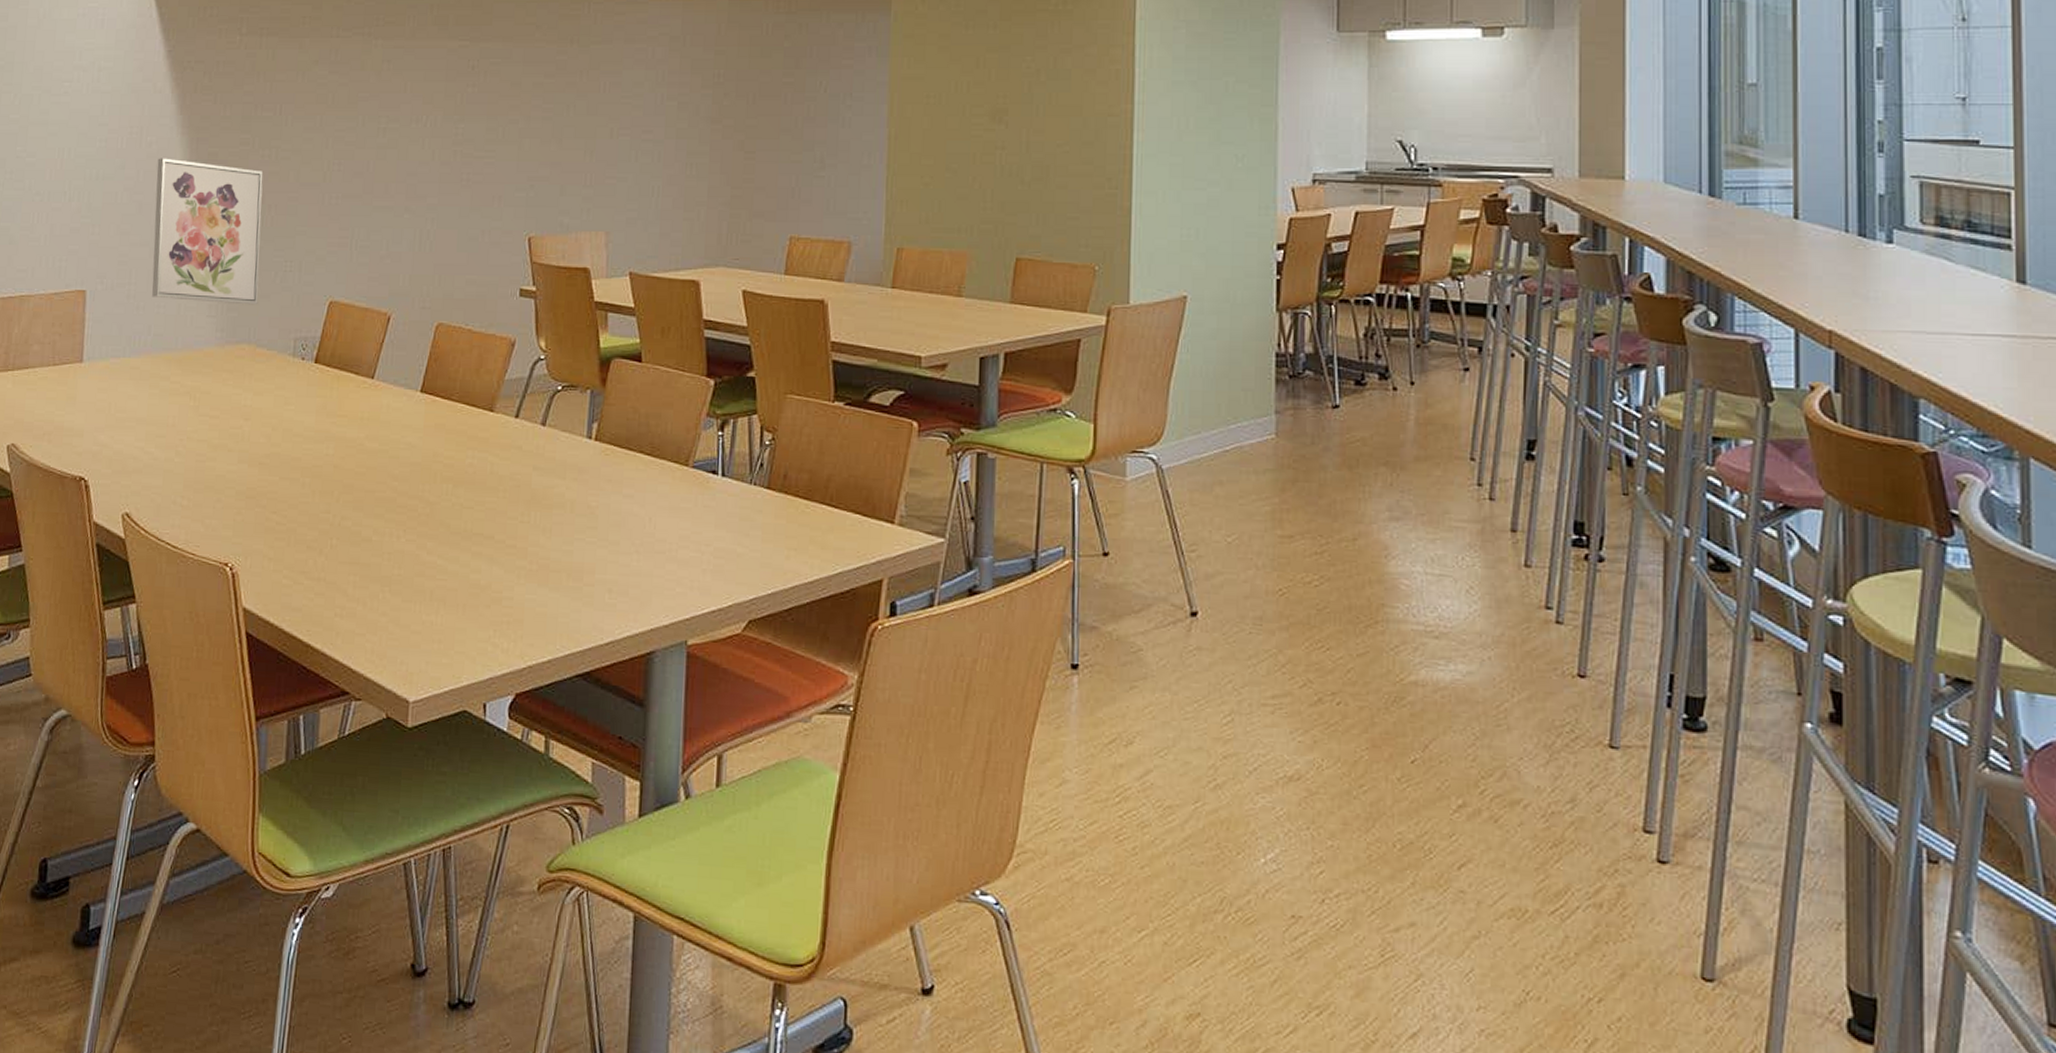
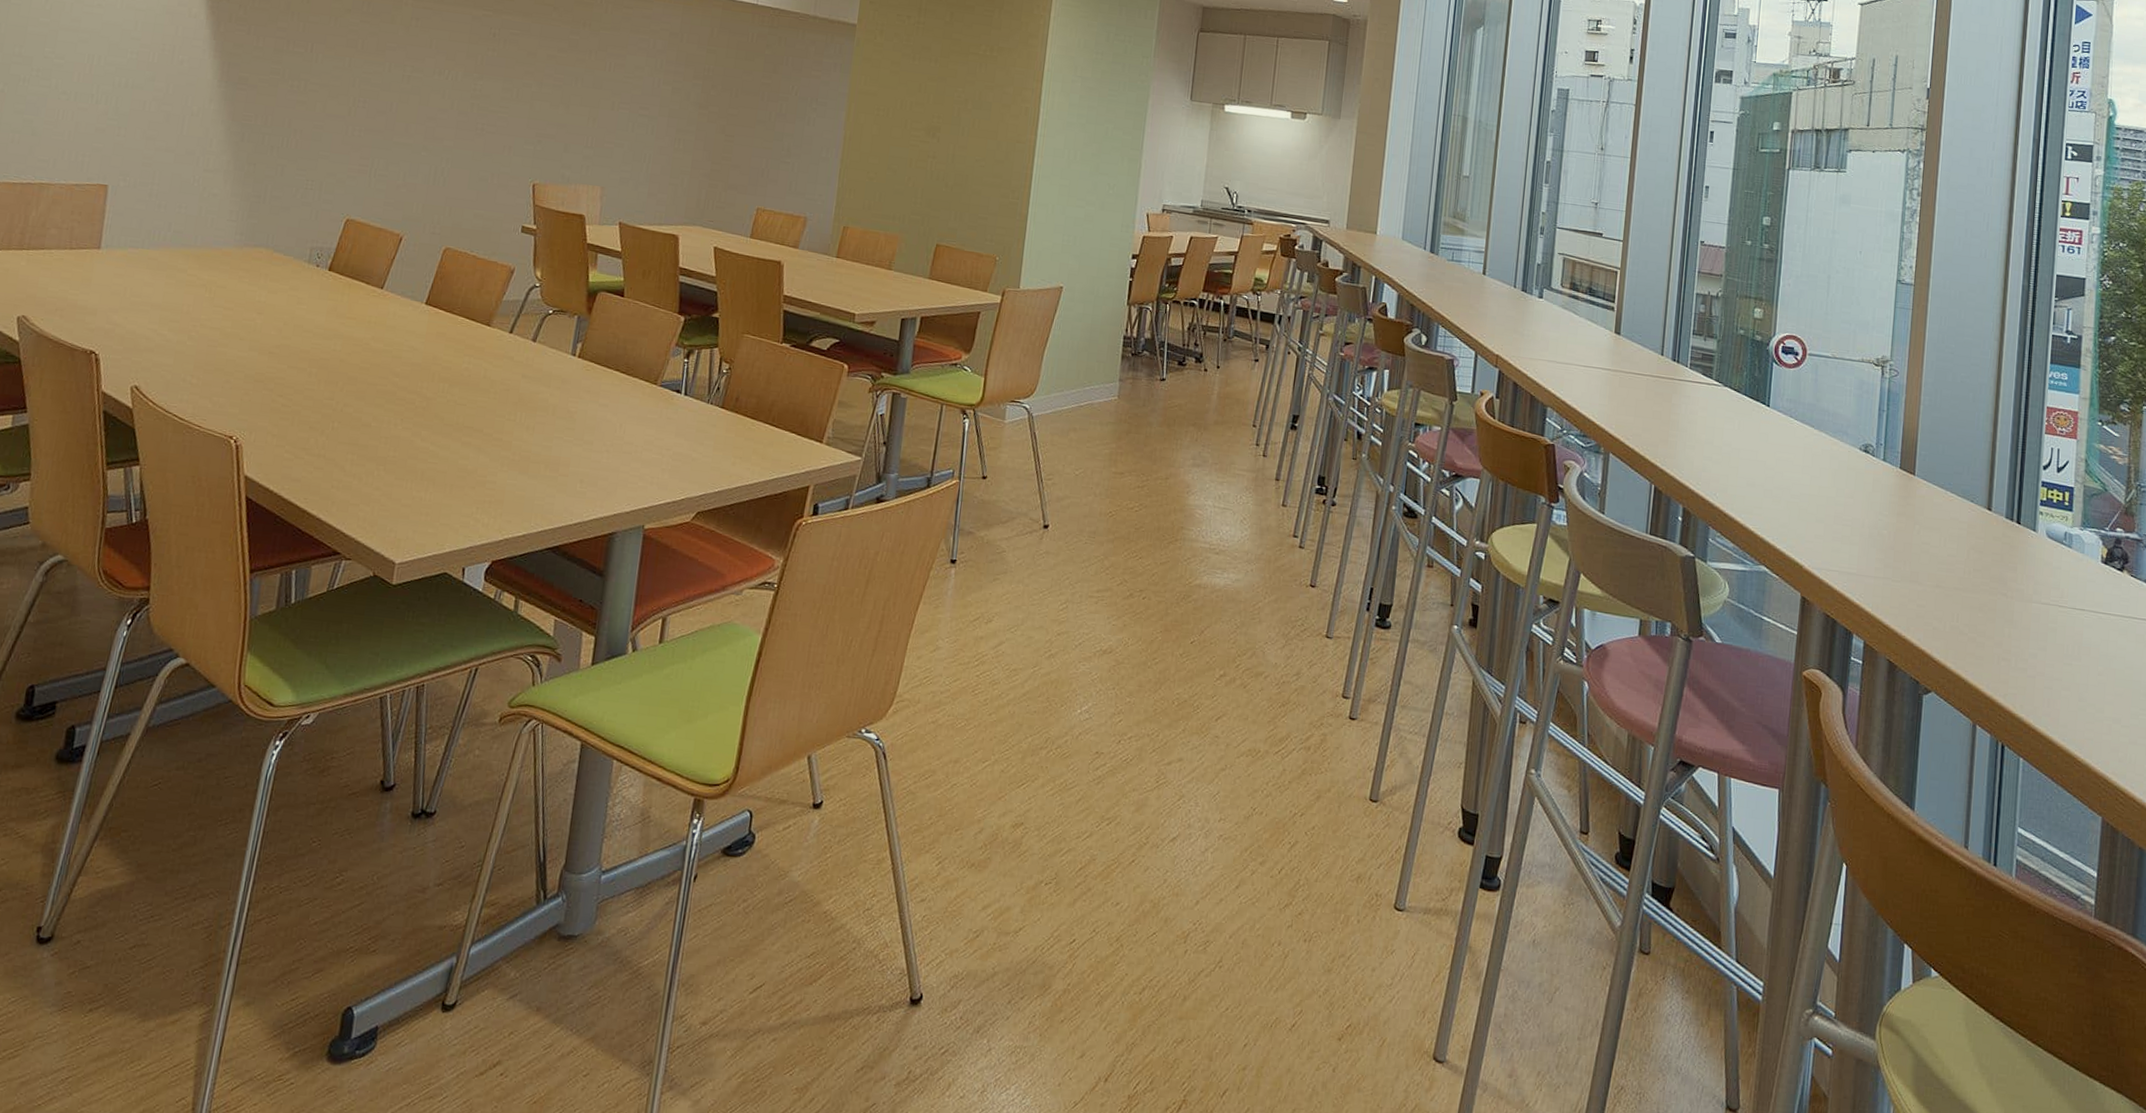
wall art: present [152,158,263,305] -> none [174,75,291,215]

